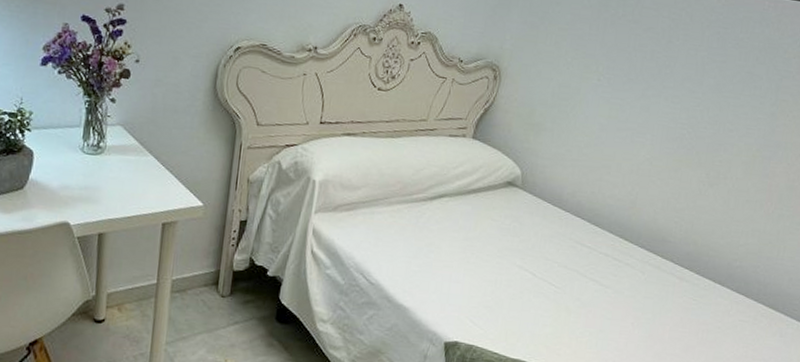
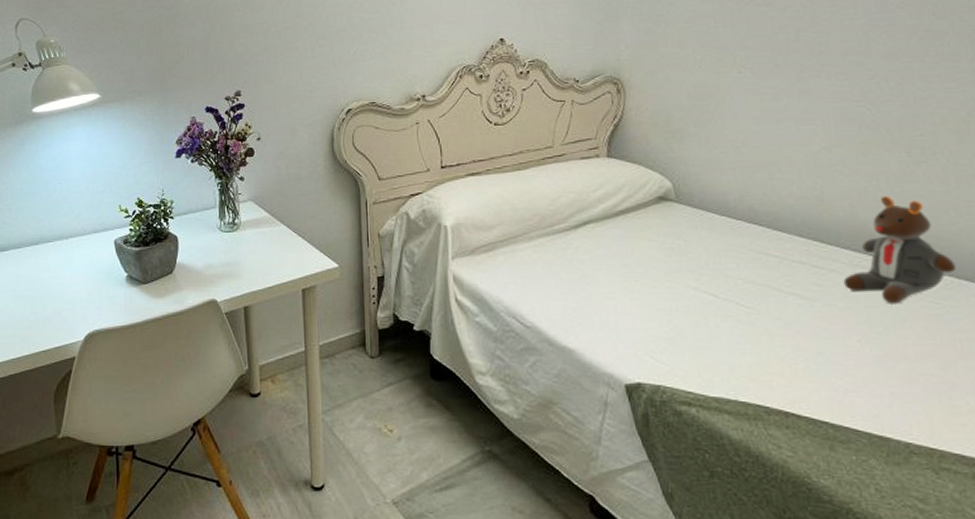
teddy bear: none [633,207,715,297] -> present [843,195,956,304]

